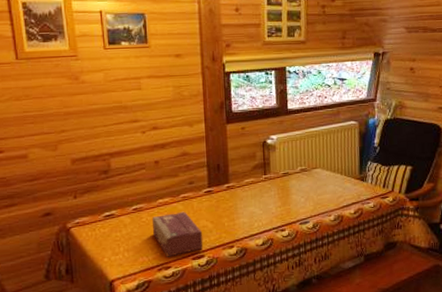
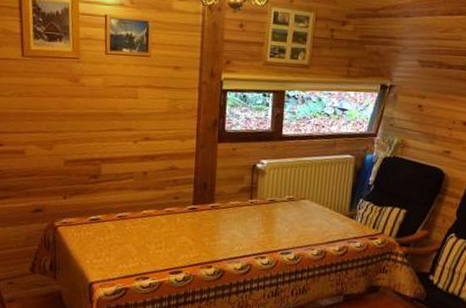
tissue box: present [151,211,204,257] -> none [134,225,183,268]

